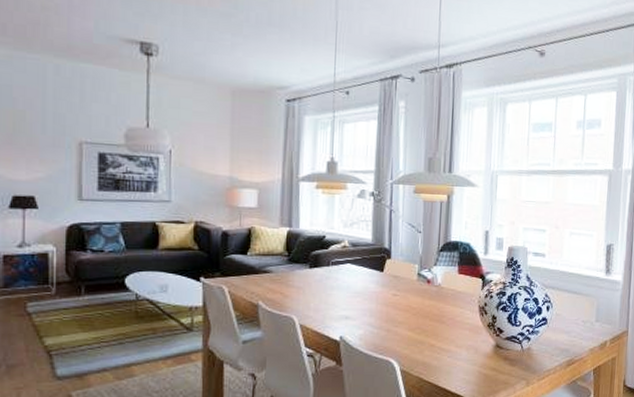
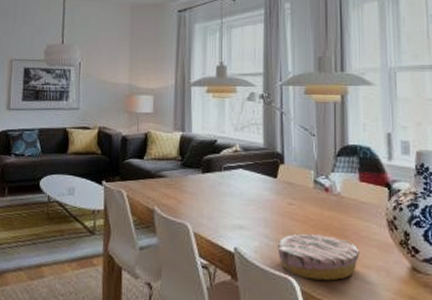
plate: none [380,321,454,360] -> present [277,233,360,281]

